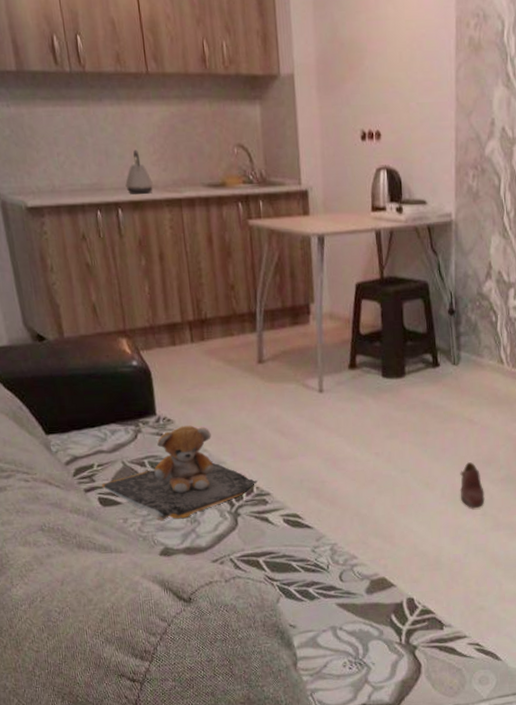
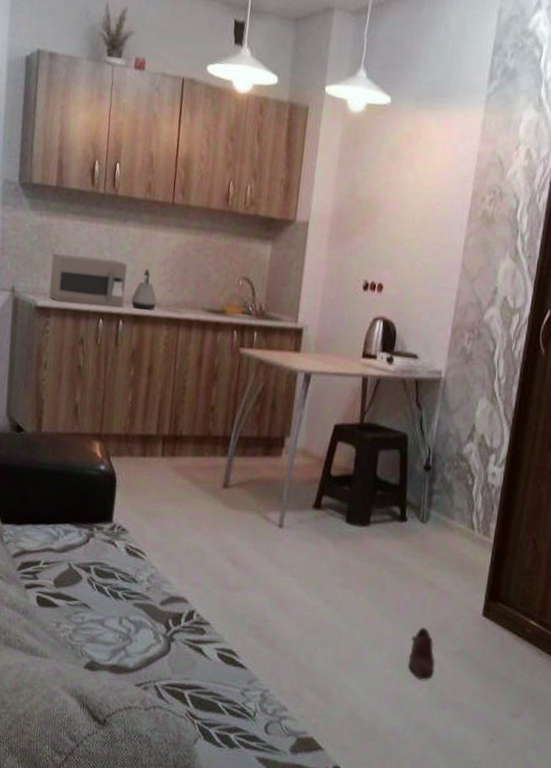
microwave: none [30,144,119,199] -> present [49,253,127,308]
teddy bear: present [101,425,258,521] -> none [42,537,199,634]

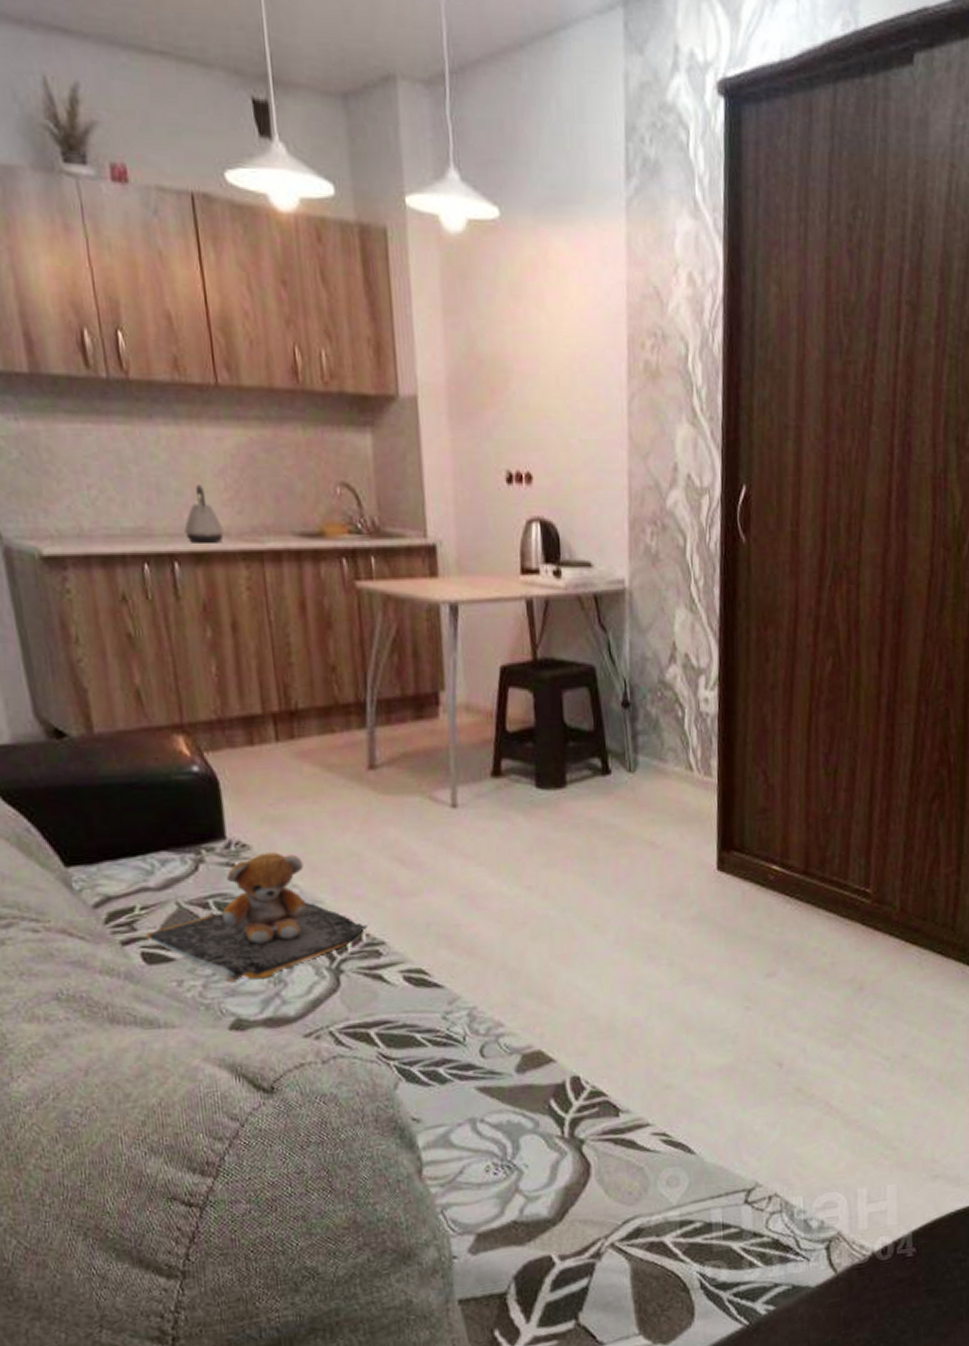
teddy bear: none [42,537,199,634] -> present [145,852,368,983]
microwave: present [49,253,127,308] -> none [47,474,175,546]
shoe: present [408,626,435,679] -> none [638,896,671,956]

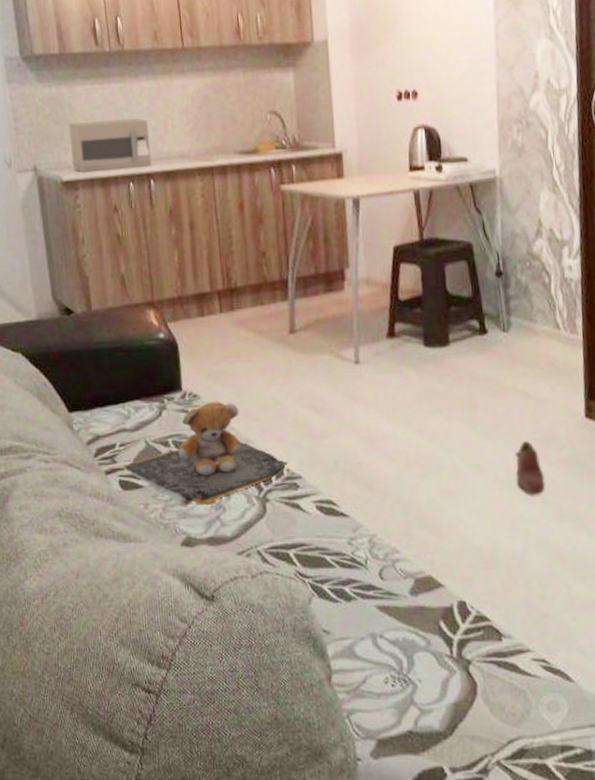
microwave: none [47,474,175,546] -> present [68,118,152,173]
kettle: present [184,484,224,543] -> none [158,121,186,165]
shoe: none [638,896,671,956] -> present [515,440,545,495]

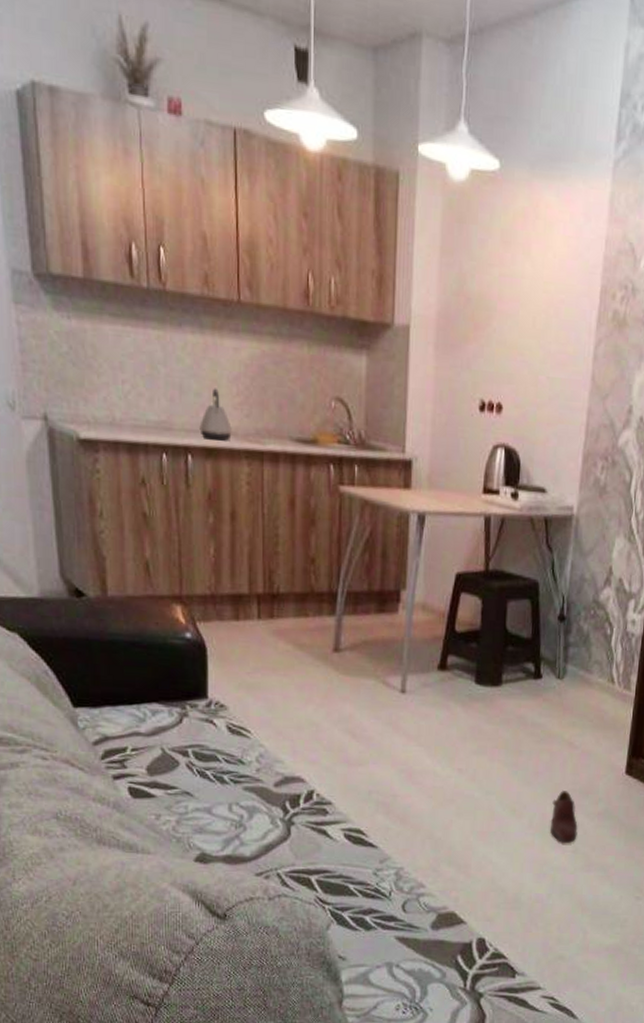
microwave: present [68,118,152,173] -> none [89,368,191,439]
teddy bear: present [122,401,288,507] -> none [133,714,319,822]
kettle: none [158,121,186,165] -> present [199,388,232,441]

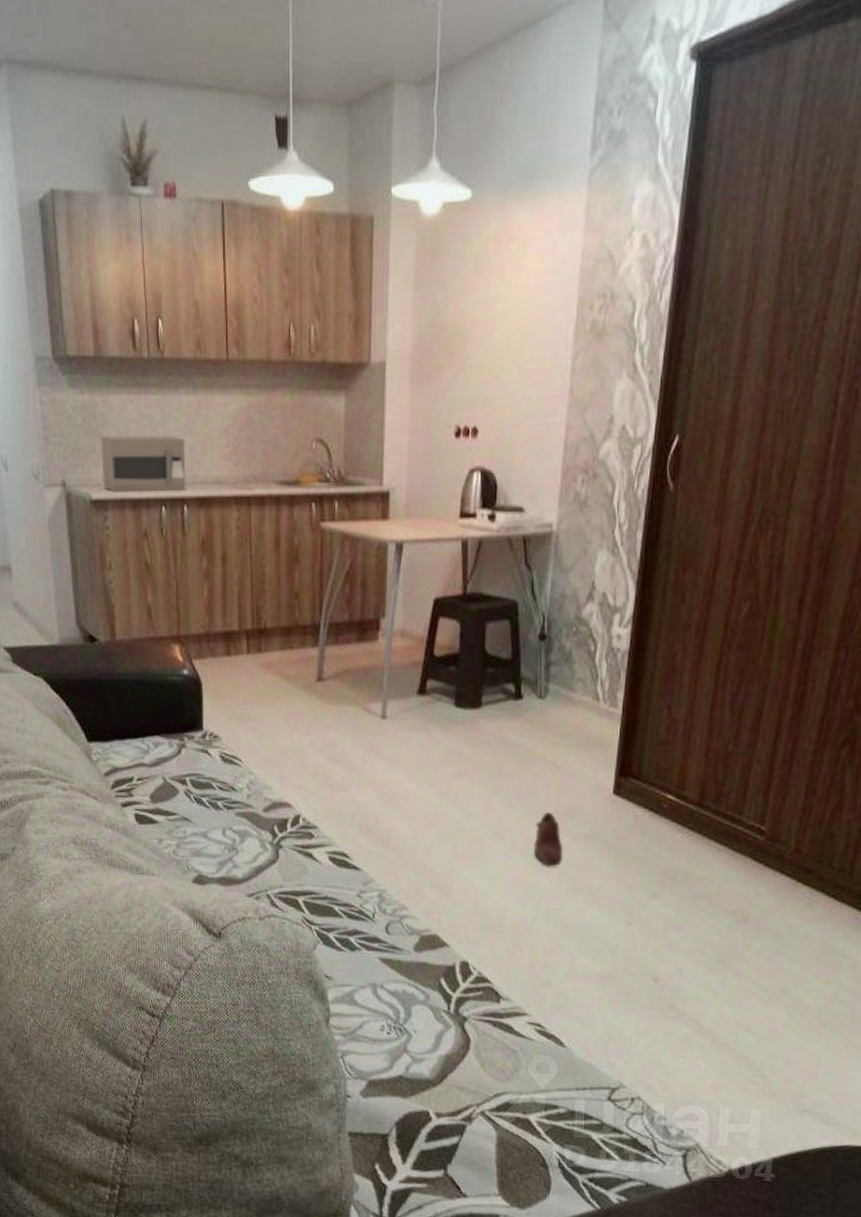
microwave: none [89,368,191,439] -> present [100,435,186,492]
kettle: present [199,388,232,441] -> none [194,442,222,490]

